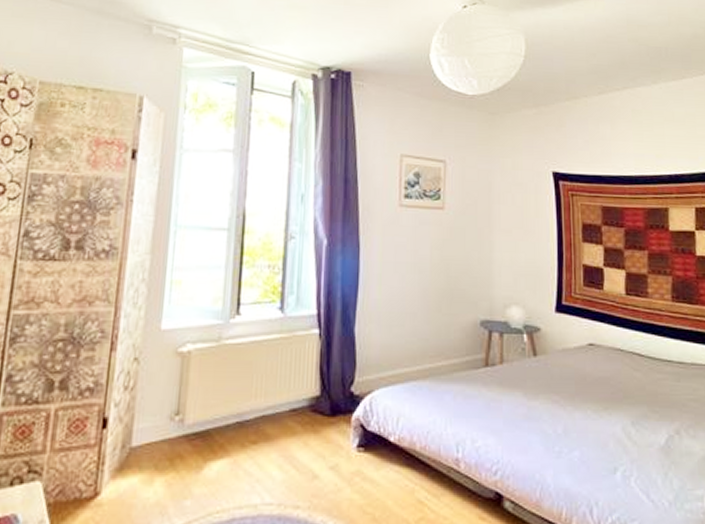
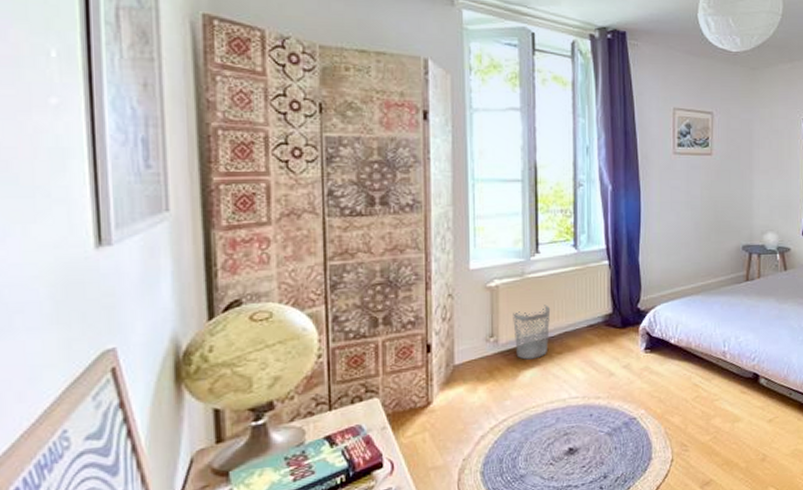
wastebasket: none [202,379,248,448] -> present [513,305,551,360]

